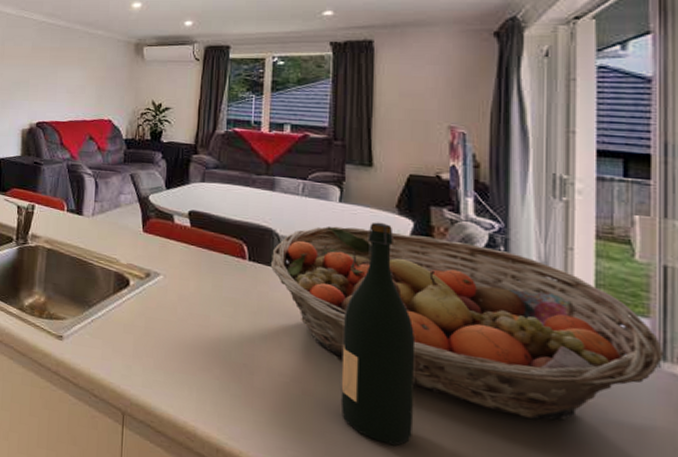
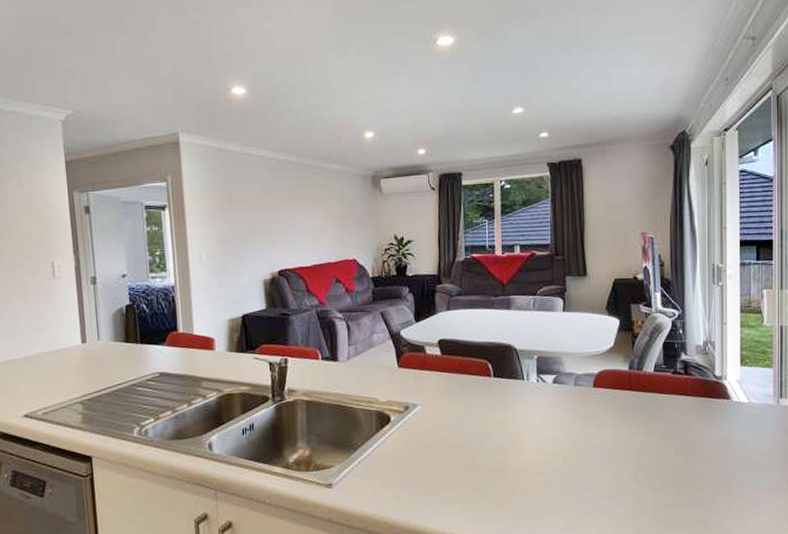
fruit basket: present [270,226,665,421] -> none [511,330,781,462]
wine bottle: present [340,222,416,445] -> none [572,324,626,508]

